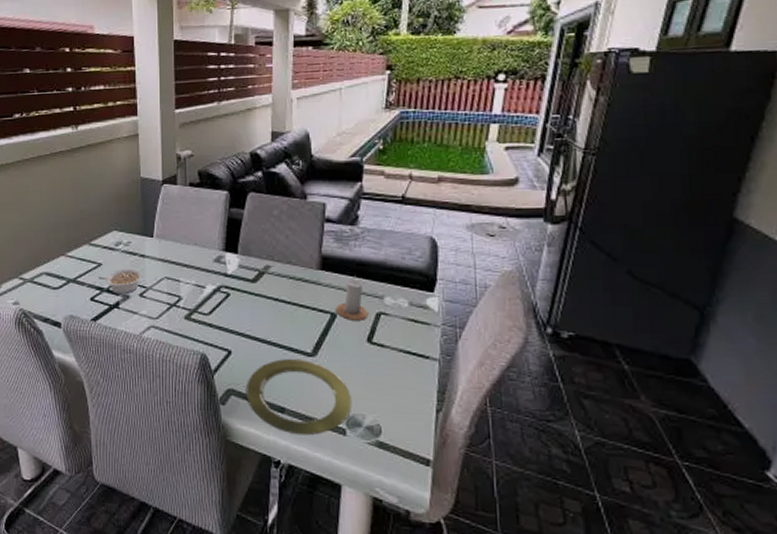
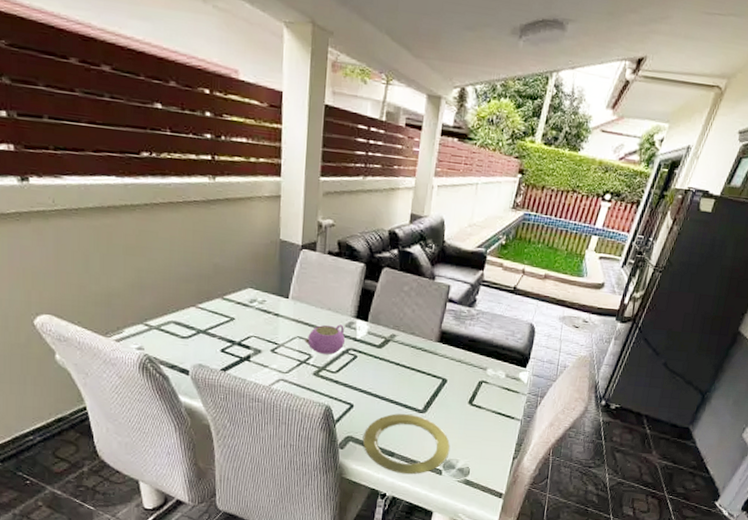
legume: present [98,268,143,295] -> none [230,325,276,349]
teapot: none [173,260,216,294] -> present [305,324,346,355]
candle: present [336,280,368,321] -> none [447,352,473,386]

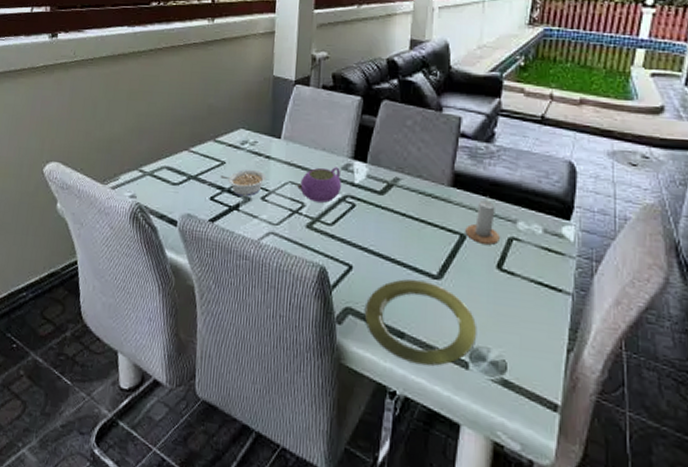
legume: none [230,325,276,349] -> present [220,169,267,197]
candle: none [447,352,473,386] -> present [465,200,500,245]

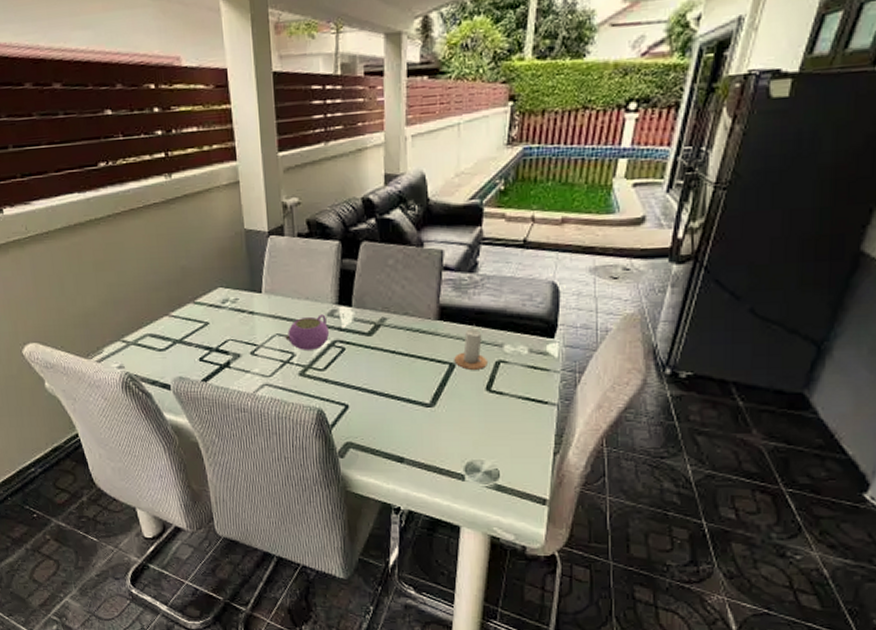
legume: present [220,169,267,197] -> none [206,326,253,354]
plate: present [365,279,477,366] -> none [365,409,471,483]

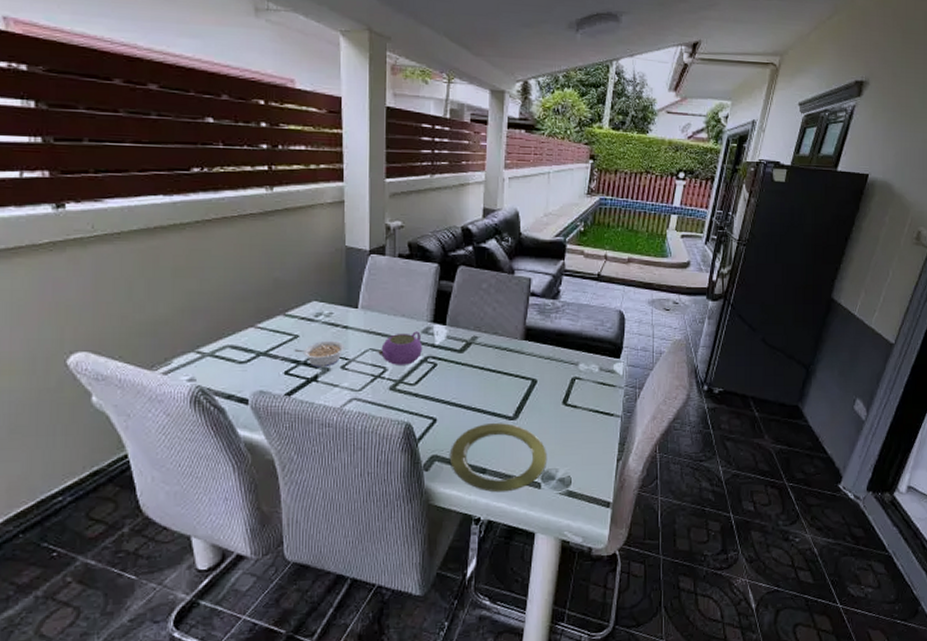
legume: none [206,326,253,354] -> present [294,340,346,368]
plate: none [365,409,471,483] -> present [450,422,548,493]
candle: present [454,328,487,370] -> none [536,348,565,385]

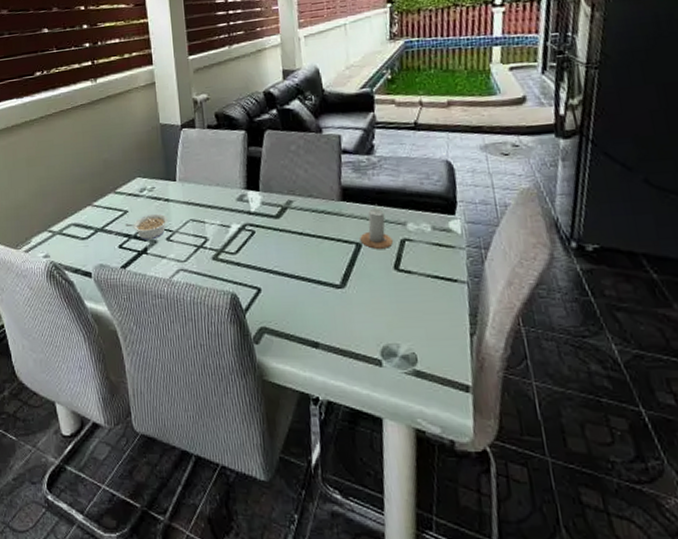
teapot: present [378,331,423,365] -> none [198,199,240,235]
plate: present [450,422,548,493] -> none [279,291,386,370]
candle: none [536,348,565,385] -> present [360,208,393,249]

